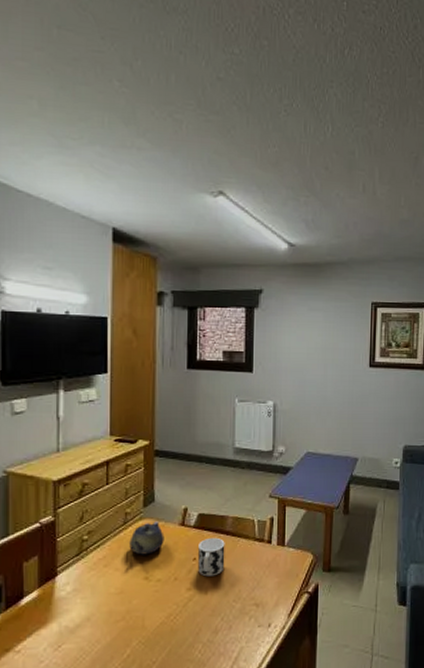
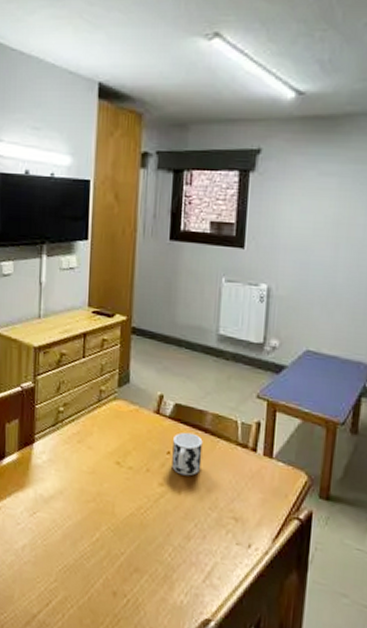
teapot: present [129,521,164,555] -> none [103,404,138,439]

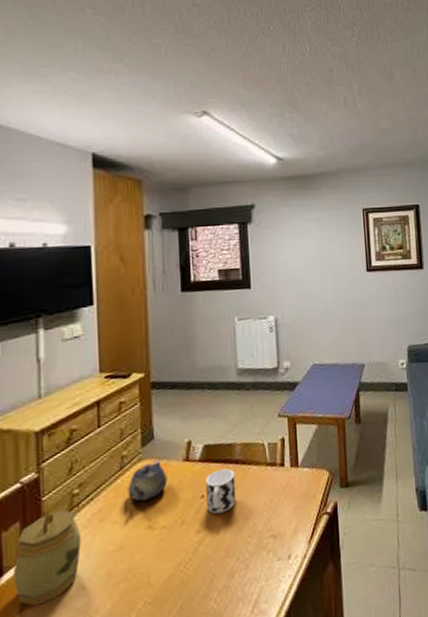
jar: none [11,419,62,493] -> present [13,510,81,607]
teapot: none [103,404,138,439] -> present [128,460,168,502]

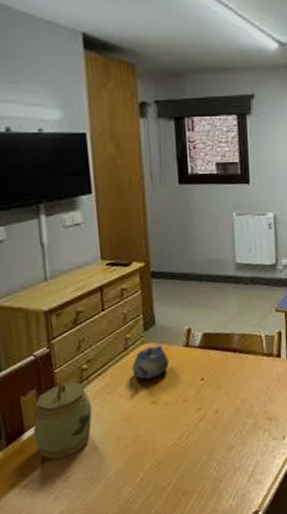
cup: present [206,468,236,514] -> none [205,355,234,396]

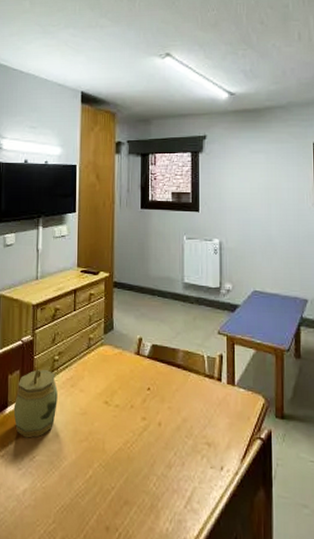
teapot: present [132,344,169,380] -> none [92,348,122,380]

